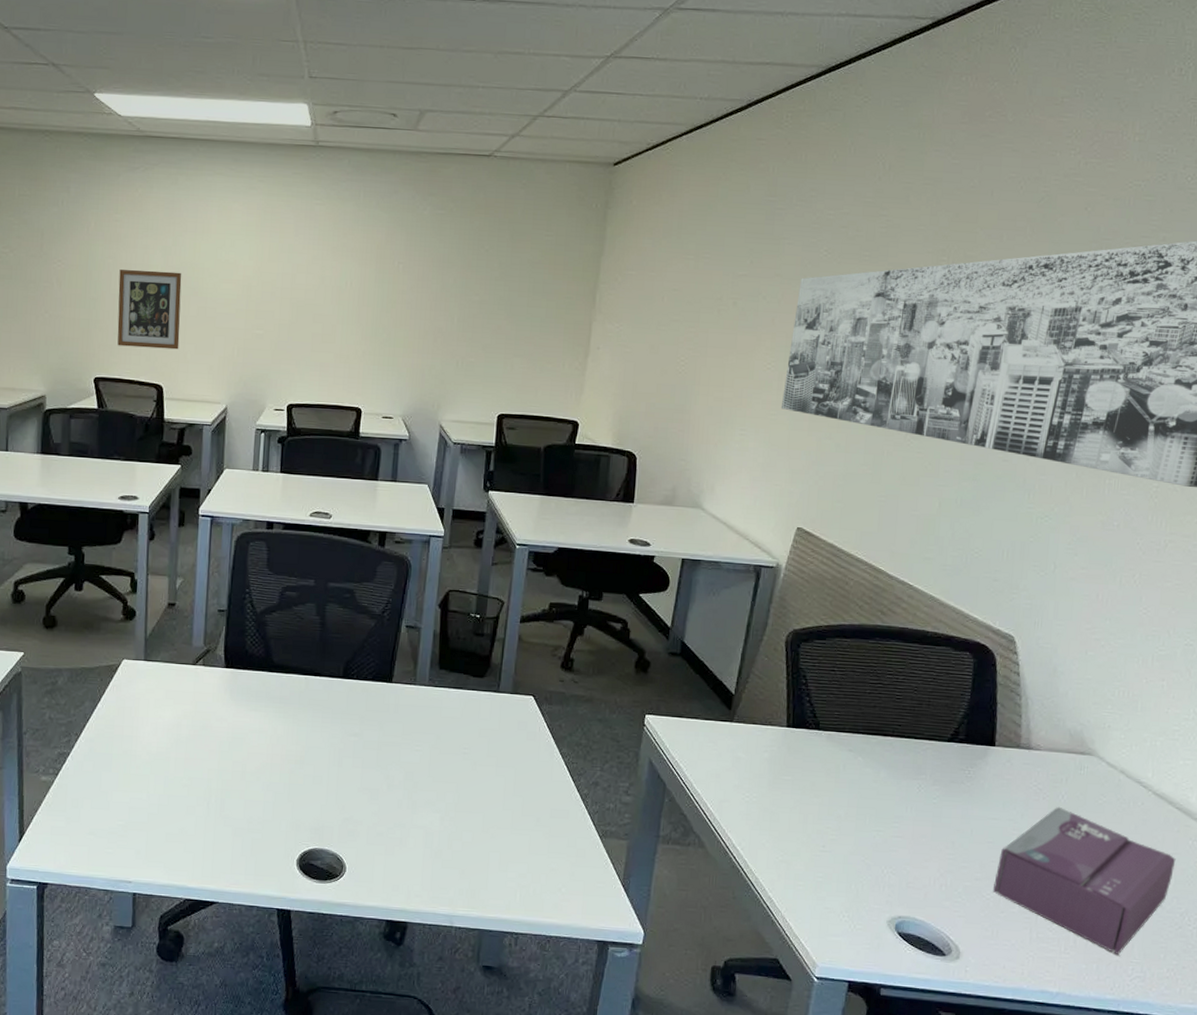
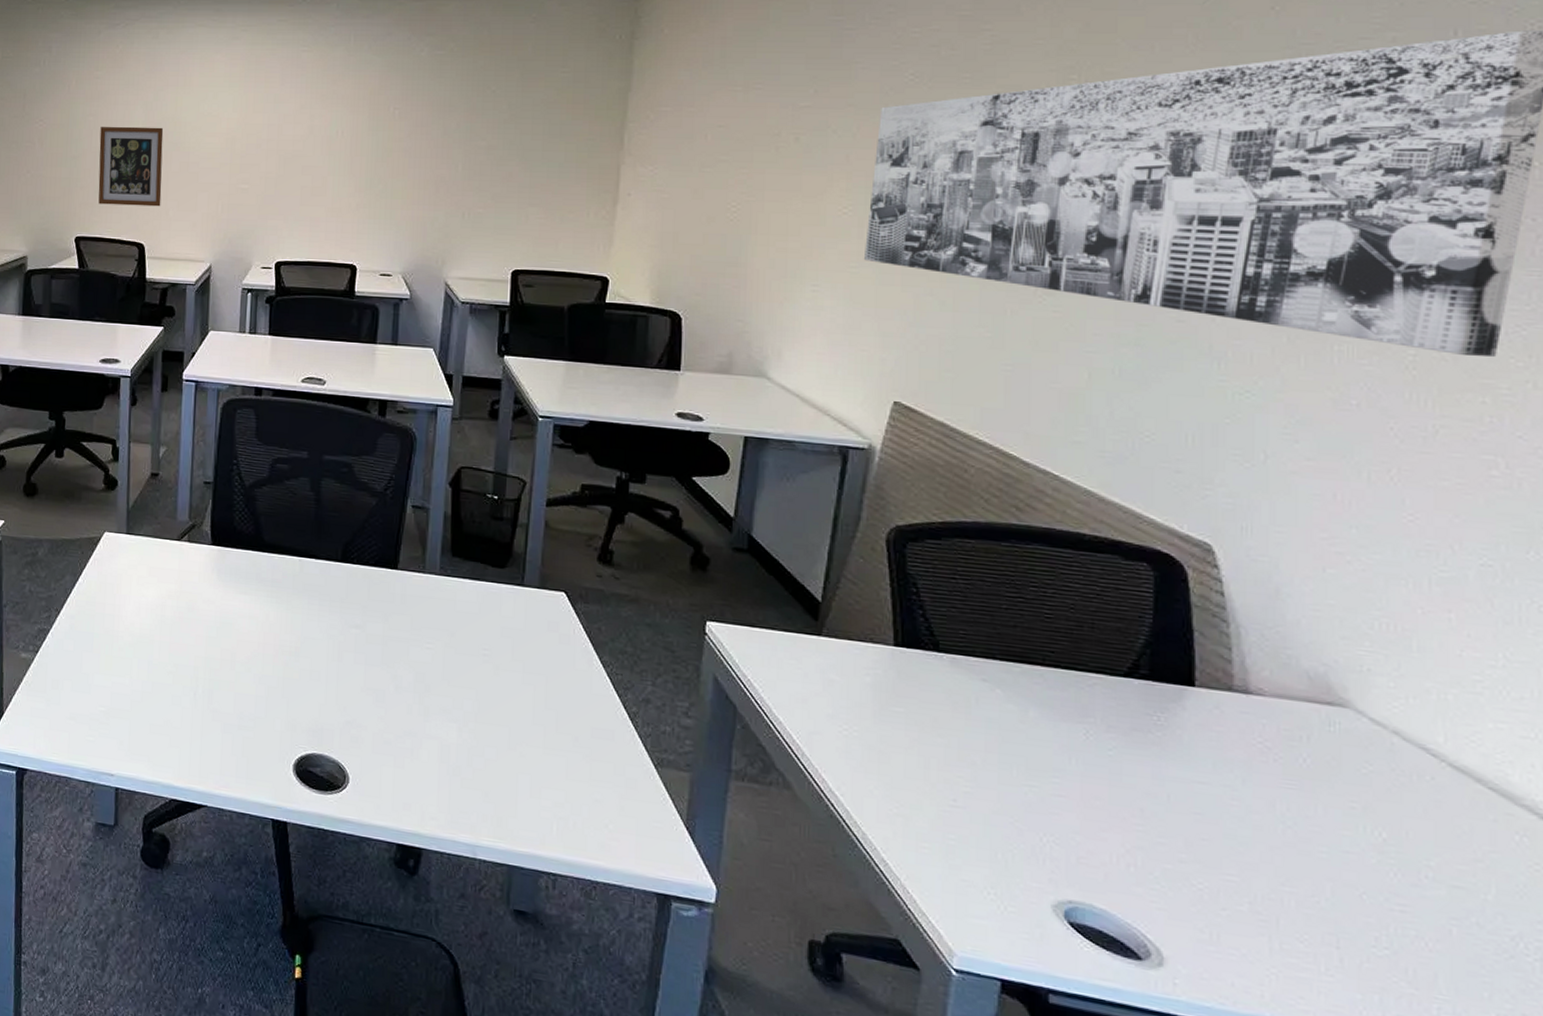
tissue box: present [992,806,1176,955] -> none [1206,773,1495,987]

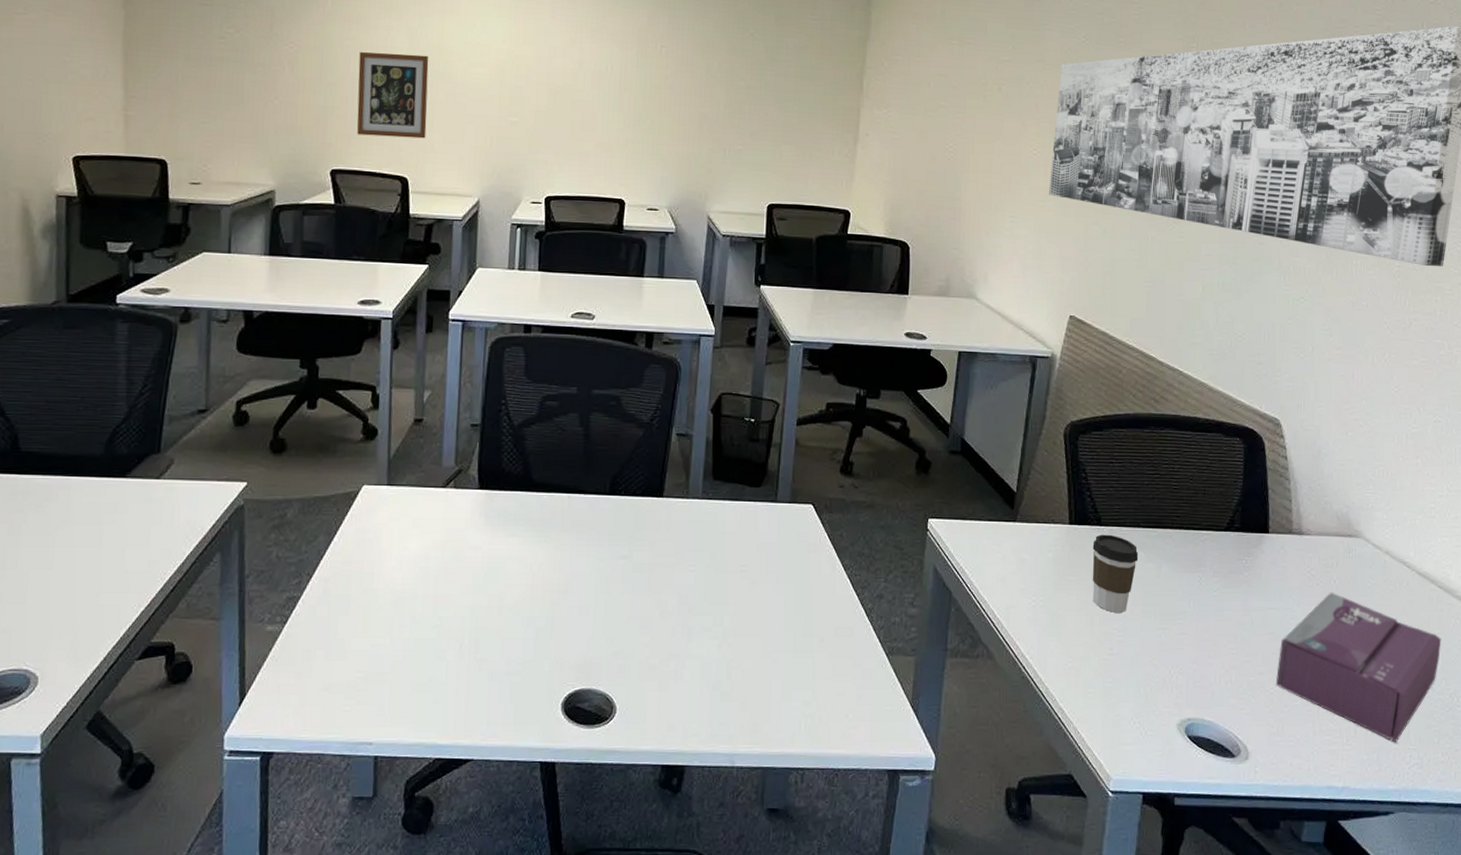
coffee cup: none [926,662,994,759] -> present [1092,534,1139,612]
tissue box: none [1206,773,1495,987] -> present [1275,592,1442,743]

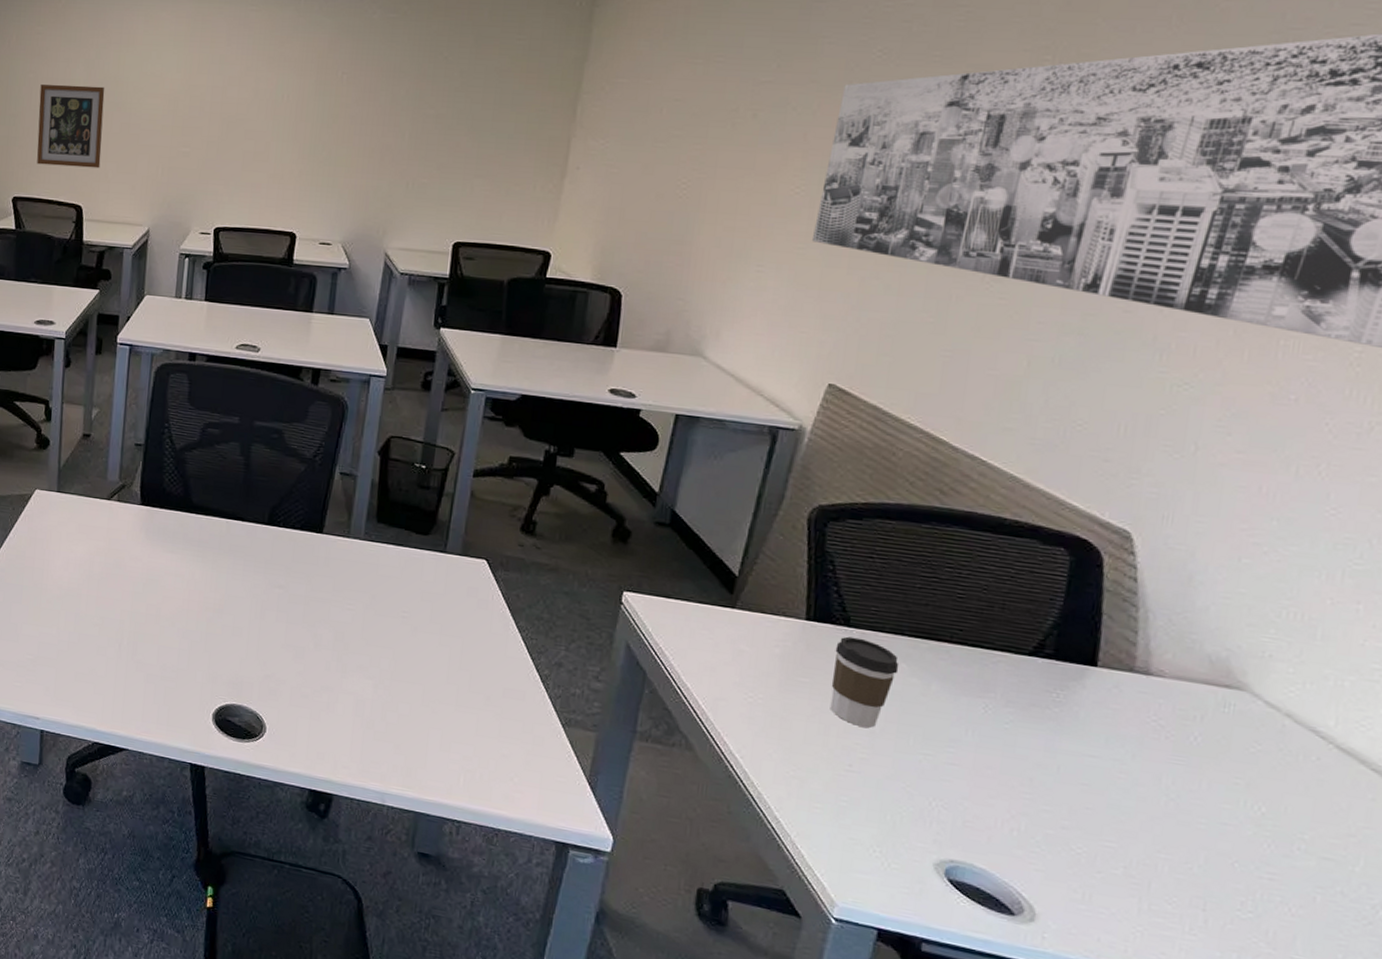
tissue box: present [1275,592,1442,743] -> none [1085,750,1368,947]

